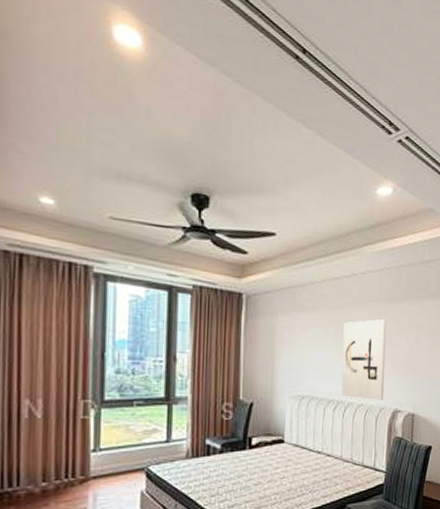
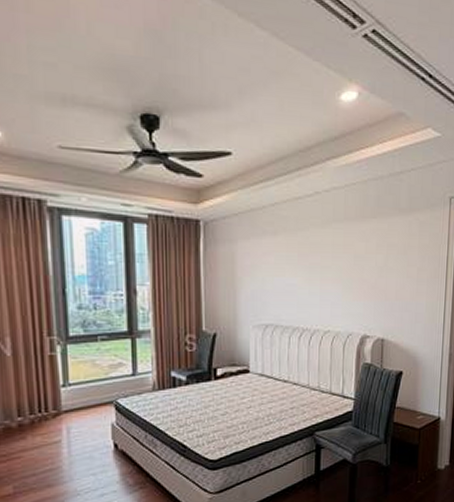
wall art: present [341,318,386,400] -> none [306,239,353,326]

